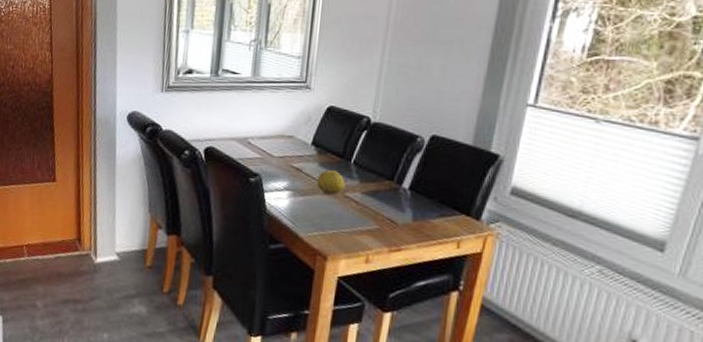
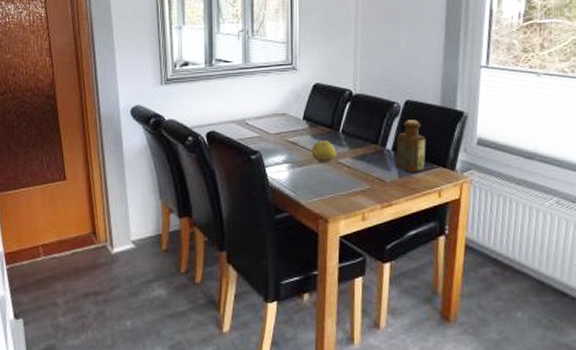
bottle: none [410,157,450,218] -> present [395,120,426,173]

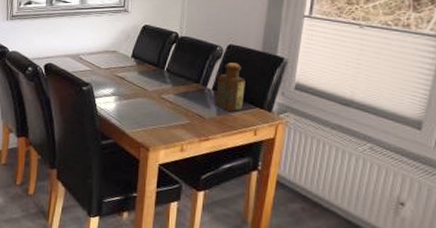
fruit: present [311,141,337,164] -> none [137,77,161,98]

